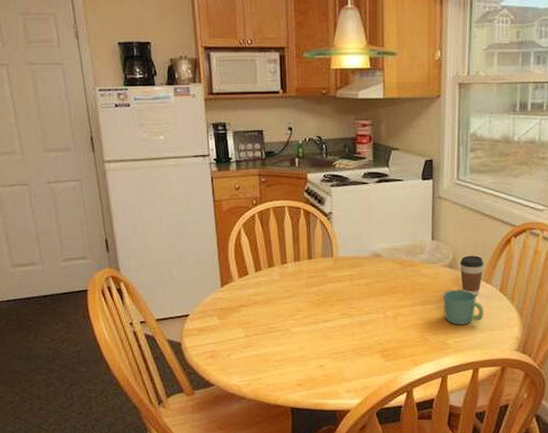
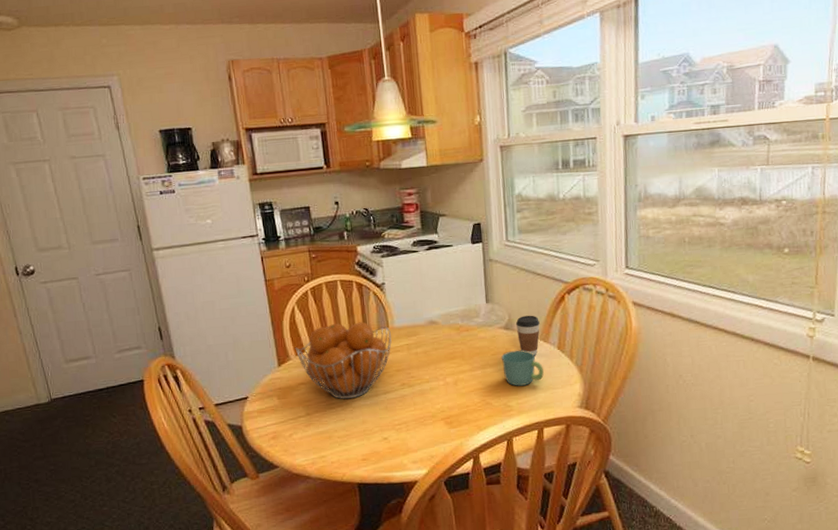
fruit basket: none [238,249,335,325] -> present [295,322,392,400]

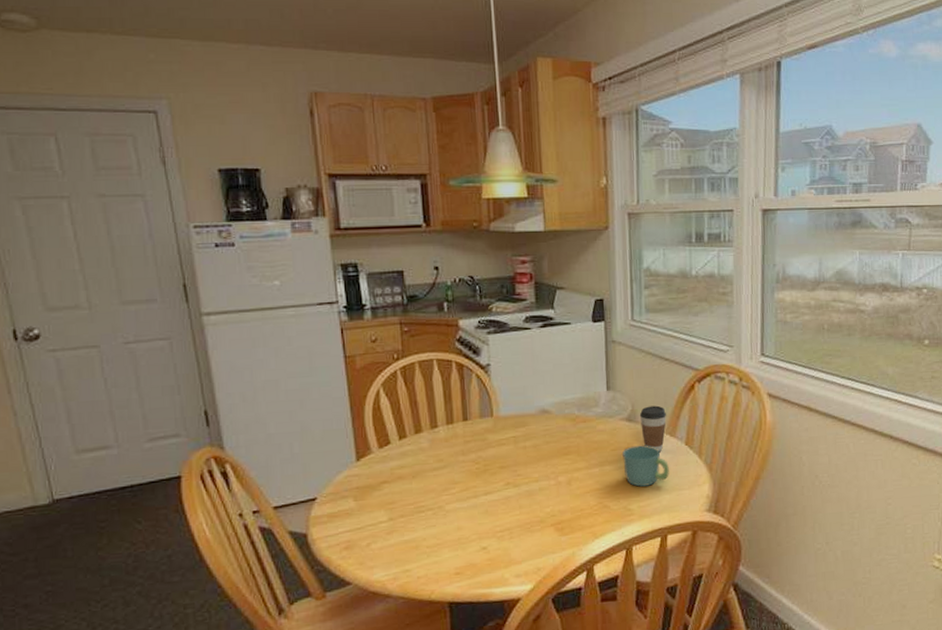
fruit basket: present [295,322,392,400] -> none [378,409,496,502]

